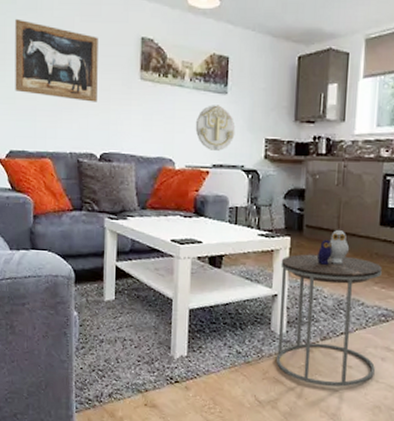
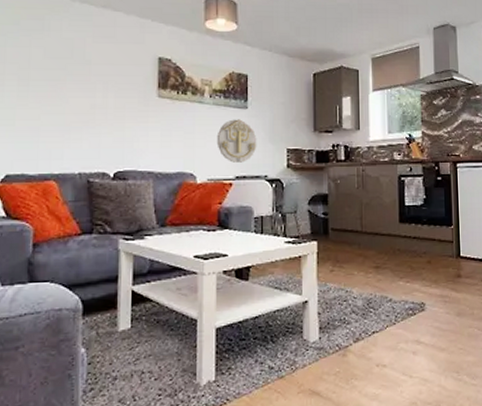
wall art: present [15,18,98,102] -> none [14,39,112,121]
side table: present [275,230,382,387] -> none [309,231,408,390]

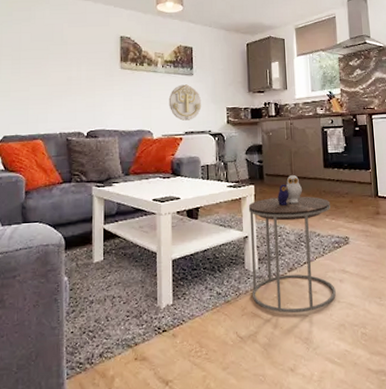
side table: none [309,231,408,390] -> present [248,175,336,313]

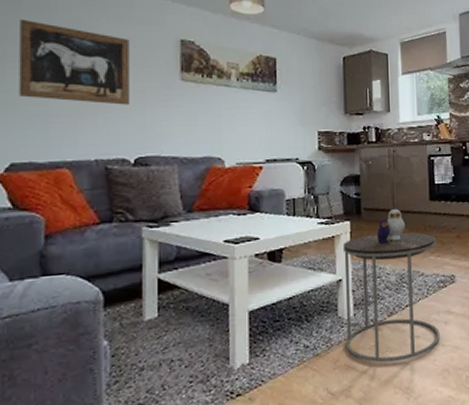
wall art: none [9,27,84,90] -> present [18,19,129,105]
wall decoration: present [168,84,202,121] -> none [245,102,287,146]

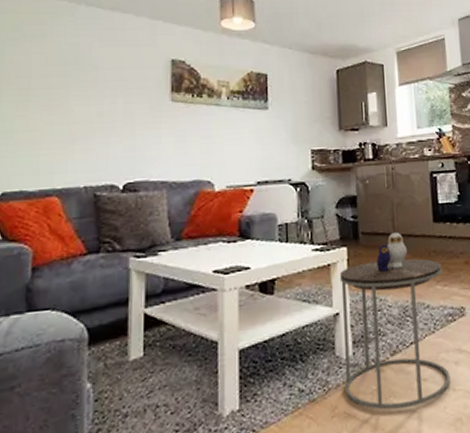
wall art: present [18,19,129,105] -> none [12,46,121,129]

